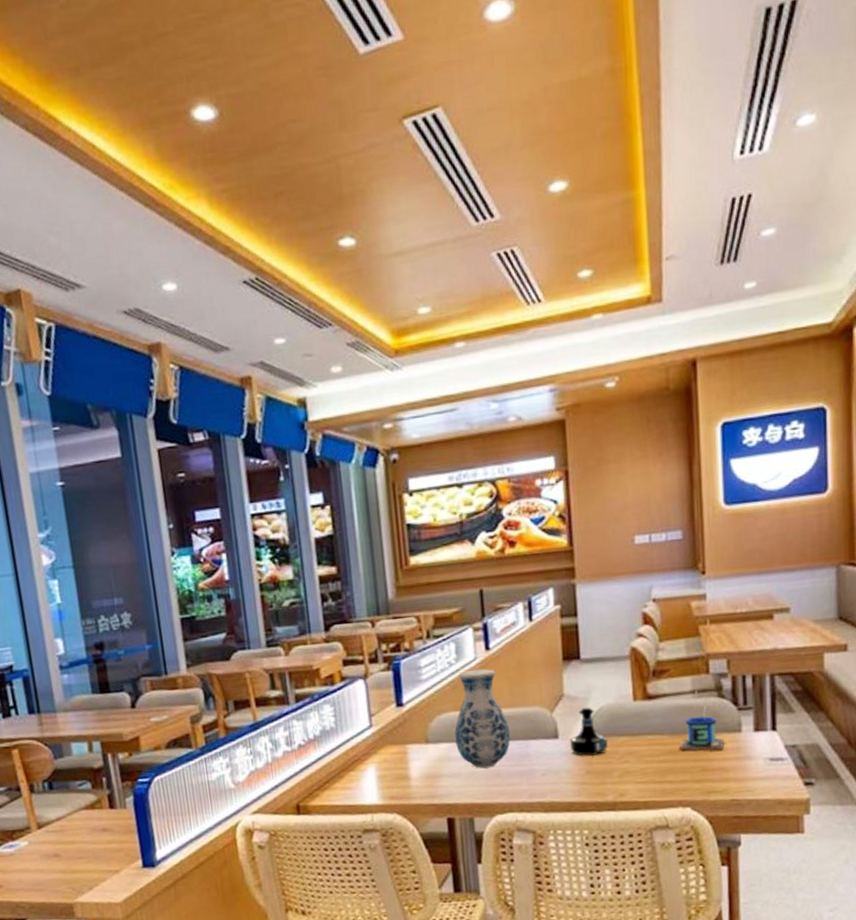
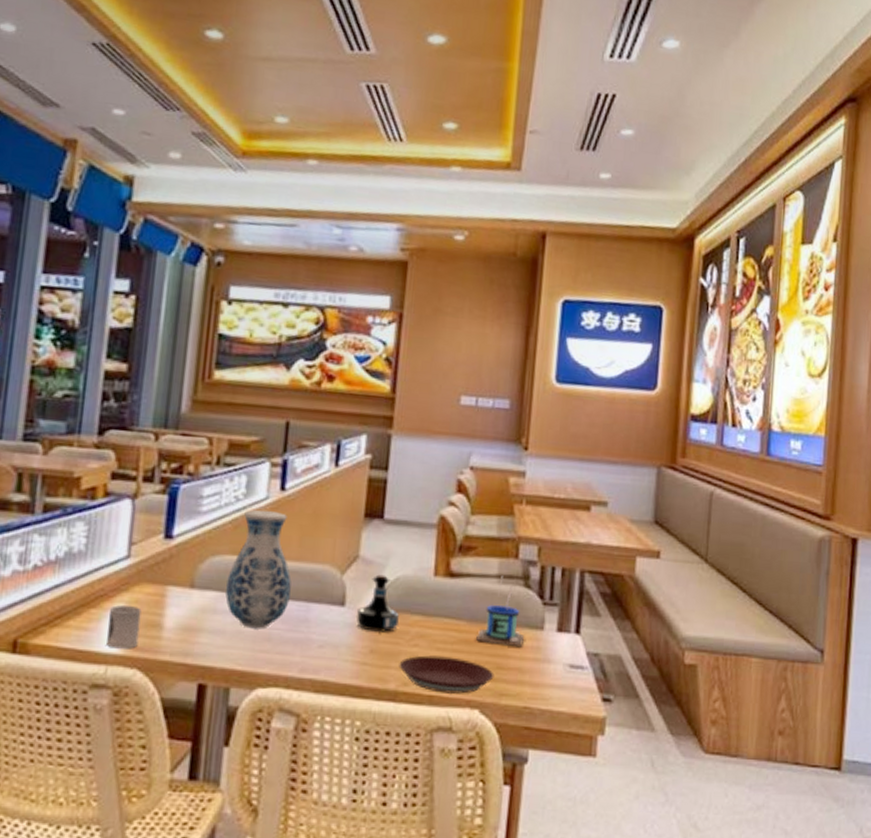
cup: none [365,765,393,800] -> present [107,605,142,649]
plate: none [613,767,701,798] -> present [399,655,494,694]

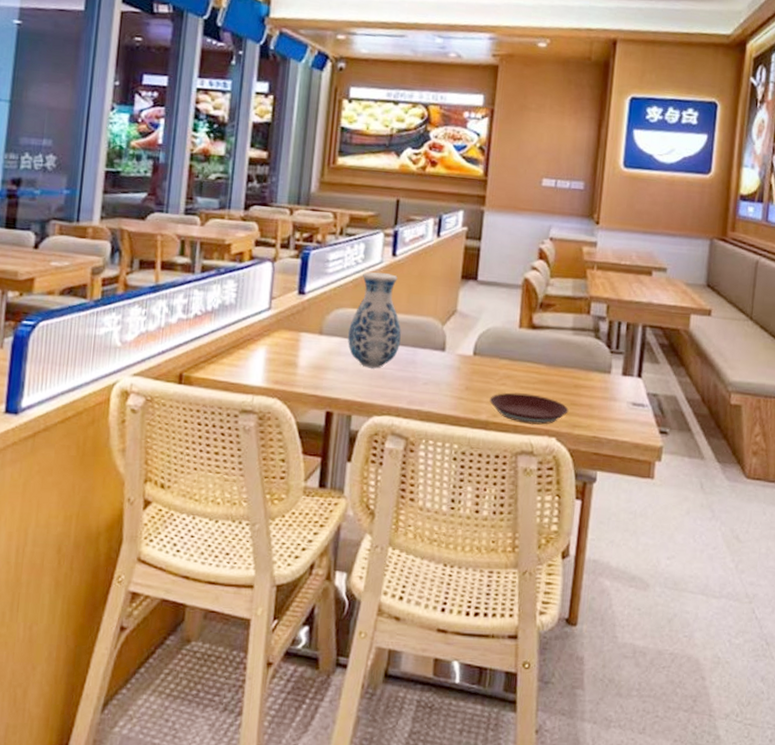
cup: present [107,605,142,649] -> none [253,347,281,383]
tequila bottle: present [355,574,399,633] -> none [454,326,490,373]
mug: present [476,575,525,648] -> none [554,328,595,388]

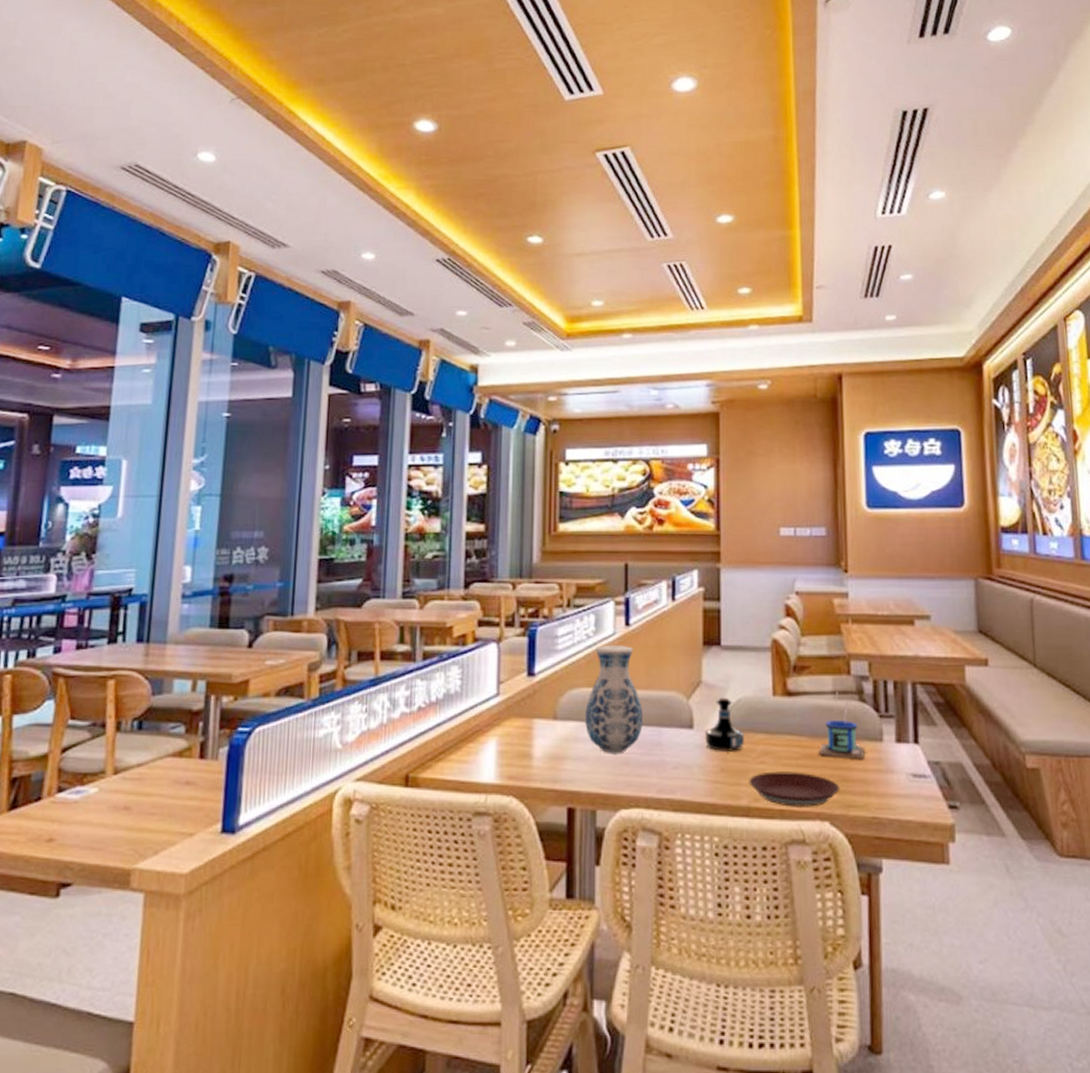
tequila bottle: none [454,326,490,373] -> present [704,697,744,751]
mug: none [554,328,595,388] -> present [819,692,866,760]

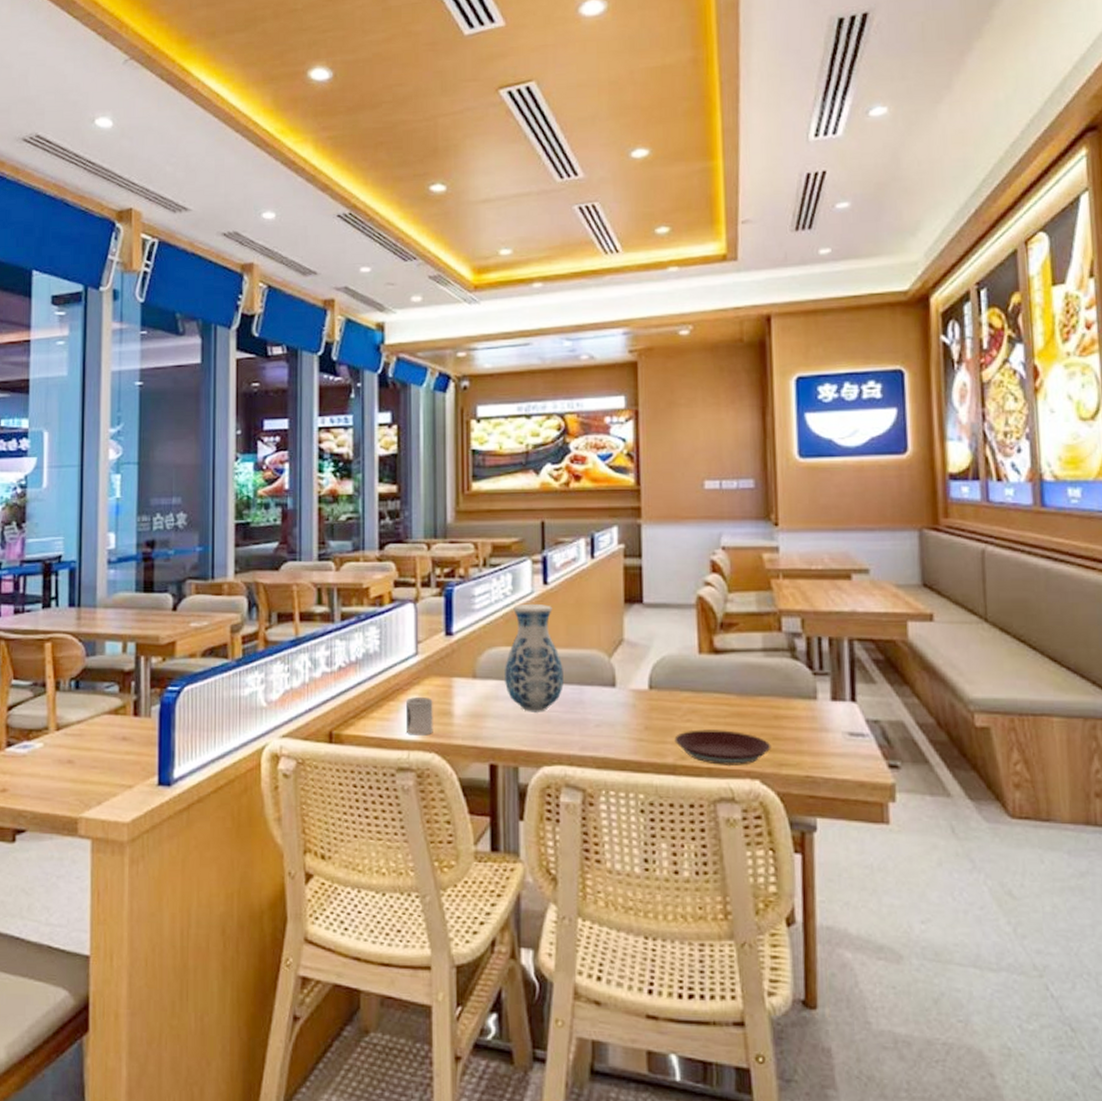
cup: none [484,739,513,779] -> present [405,697,433,736]
tequila bottle: present [704,697,744,751] -> none [627,655,669,710]
mug: present [819,692,866,760] -> none [748,649,799,718]

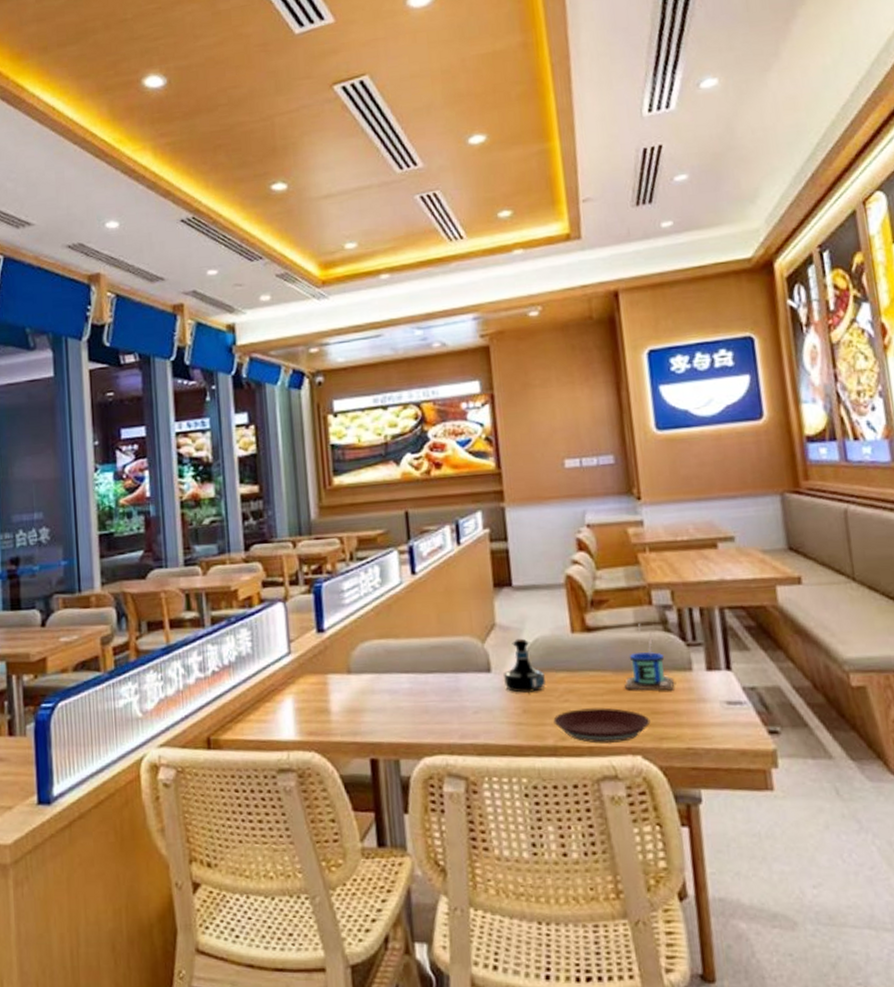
cup: present [405,697,433,736] -> none [281,696,312,736]
vase: present [505,603,564,712] -> none [378,594,439,704]
tequila bottle: none [627,655,669,710] -> present [503,638,546,693]
mug: none [748,649,799,718] -> present [625,623,675,691]

